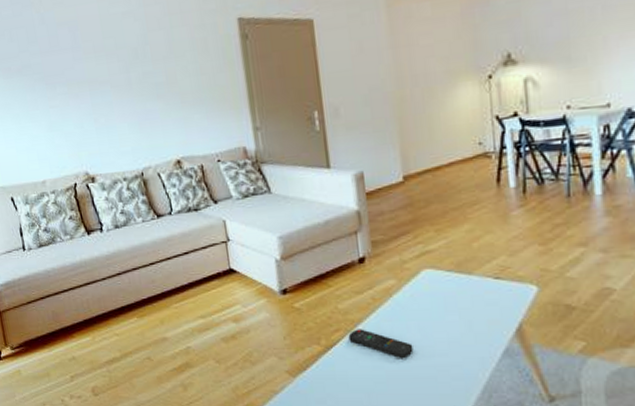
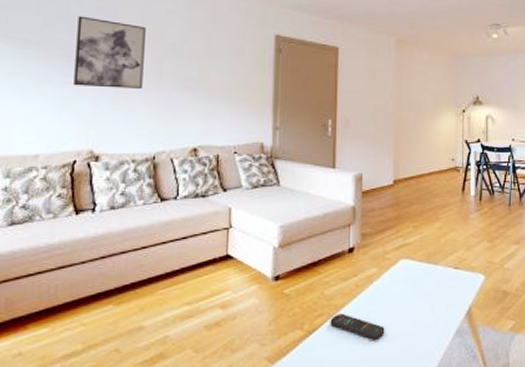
wall art: none [45,34,117,109] -> present [73,16,146,89]

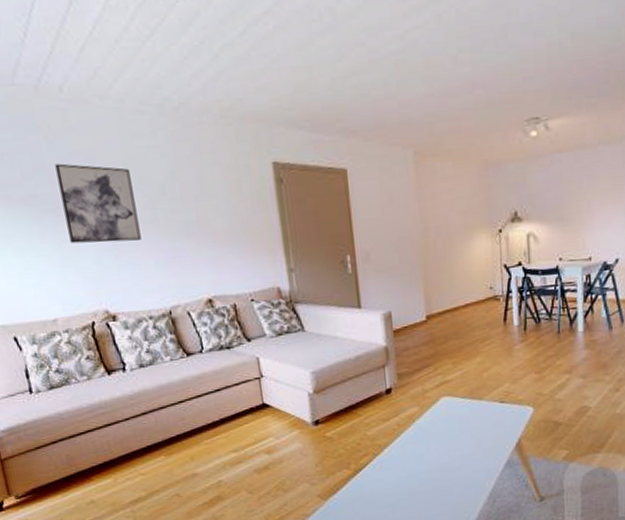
remote control: present [330,313,385,341] -> none [375,452,432,476]

